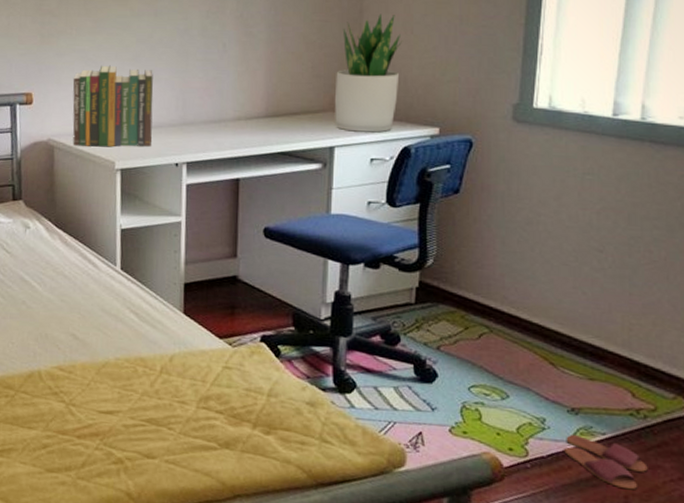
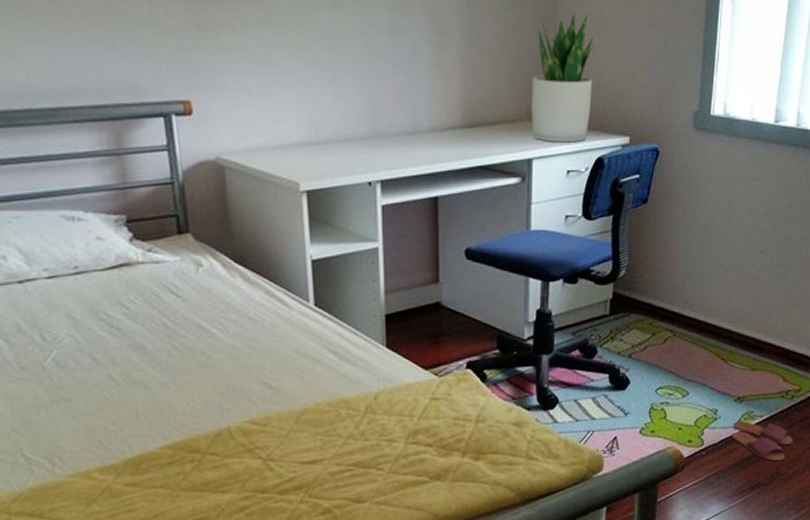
books: present [72,65,154,148] -> none [241,66,340,166]

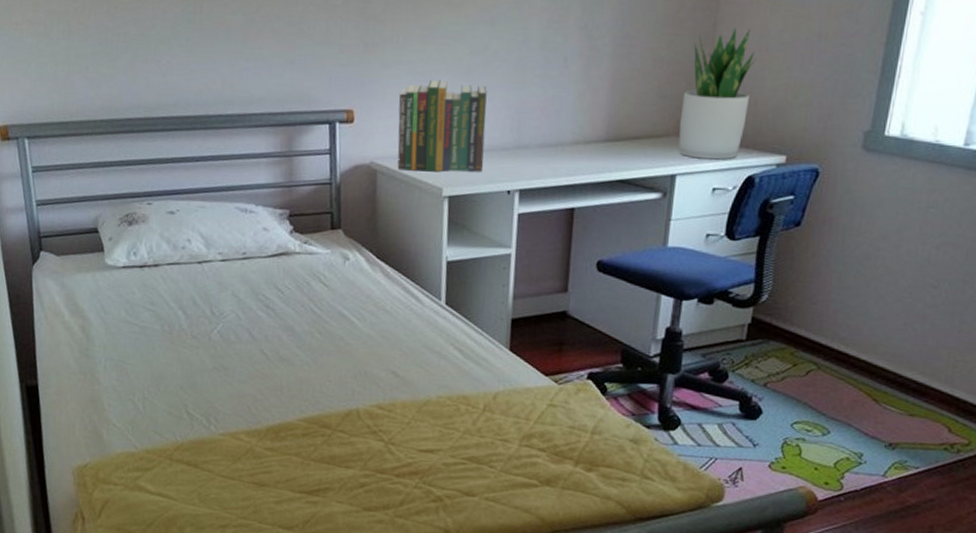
books: none [241,66,340,166] -> present [397,79,487,173]
slippers: present [731,420,793,462] -> none [877,468,955,521]

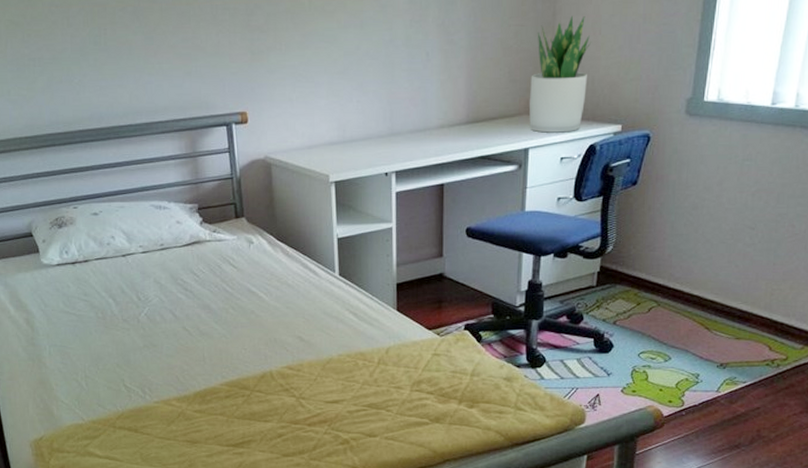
books: present [397,79,487,173] -> none [285,80,362,162]

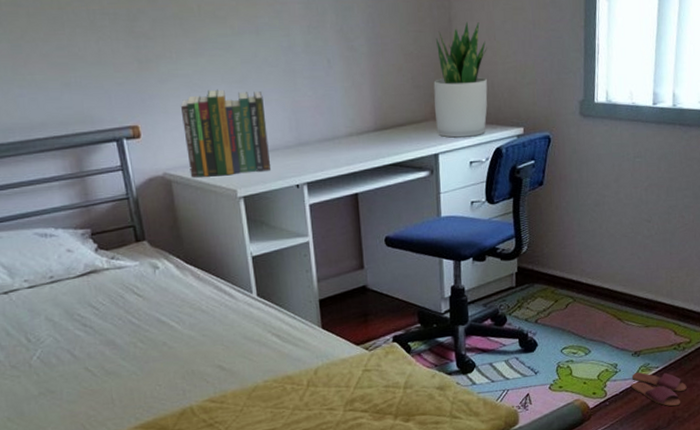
books: none [285,80,362,162] -> present [180,89,270,178]
slippers: none [713,384,777,425] -> present [631,371,687,407]

